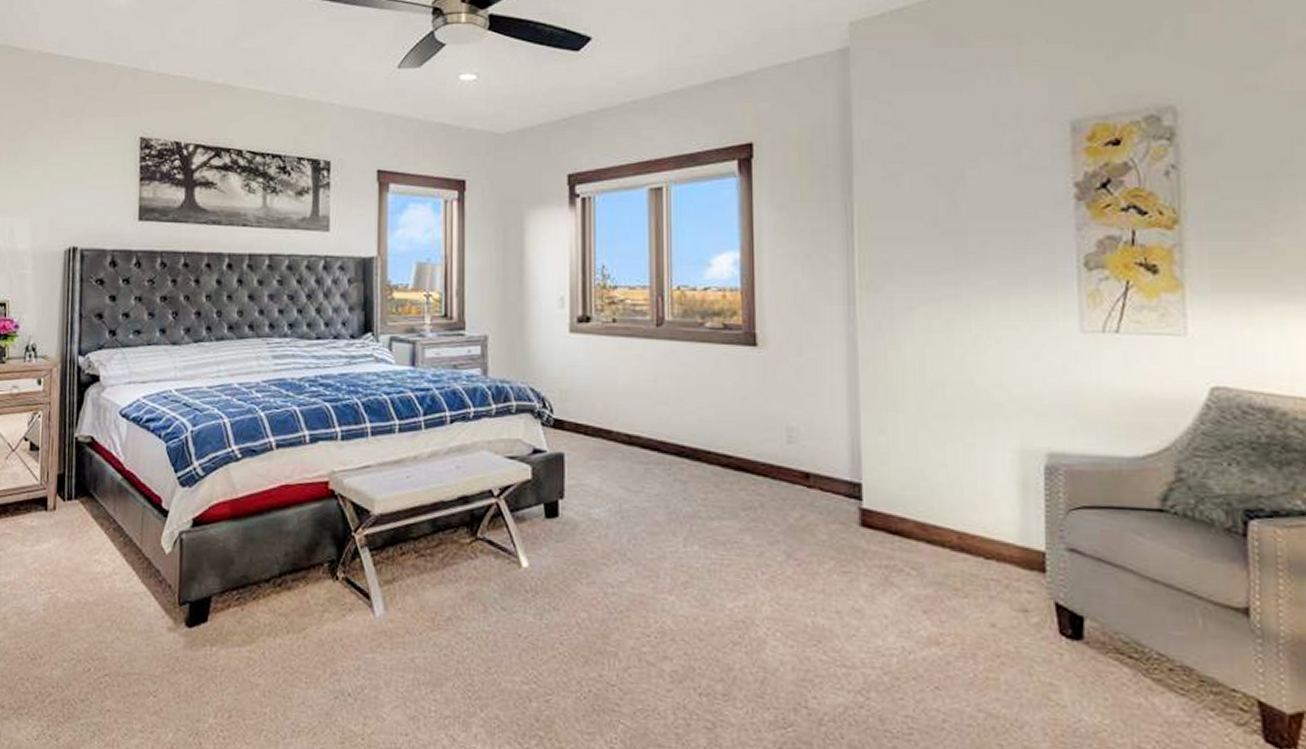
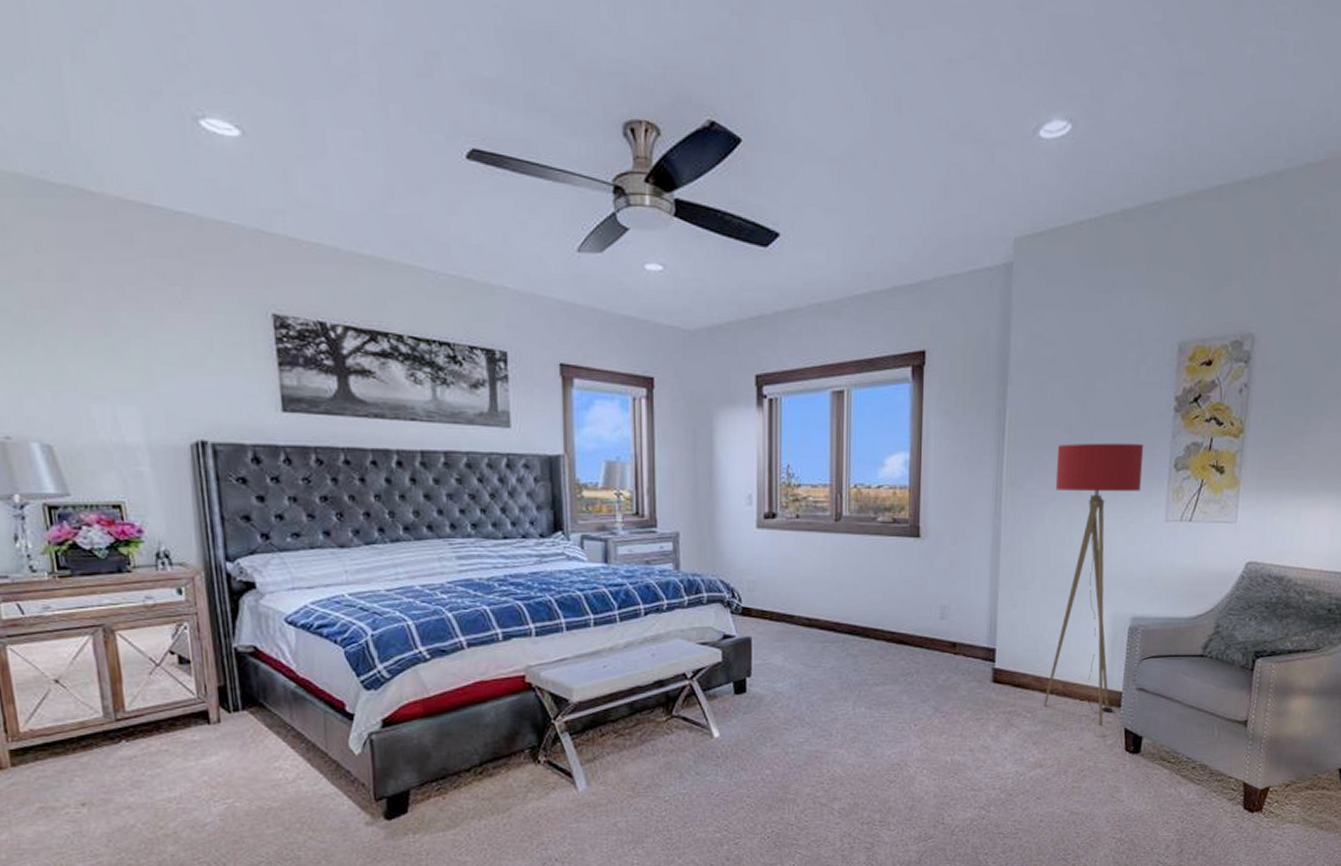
floor lamp: none [922,238,1041,596] -> present [1043,443,1144,726]

